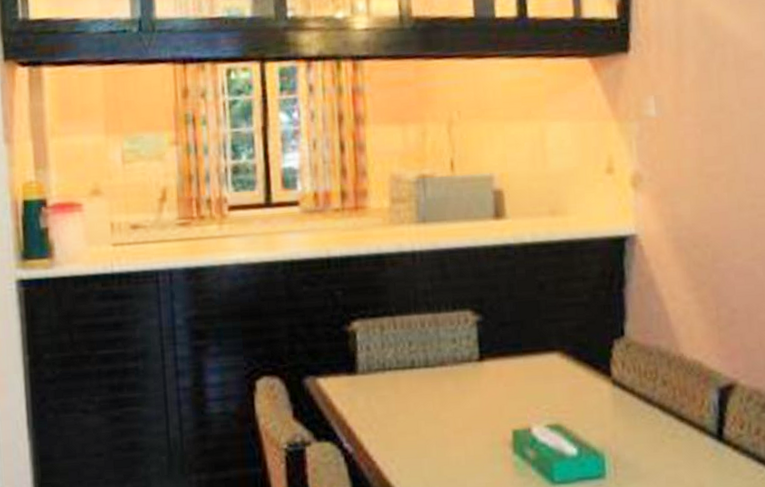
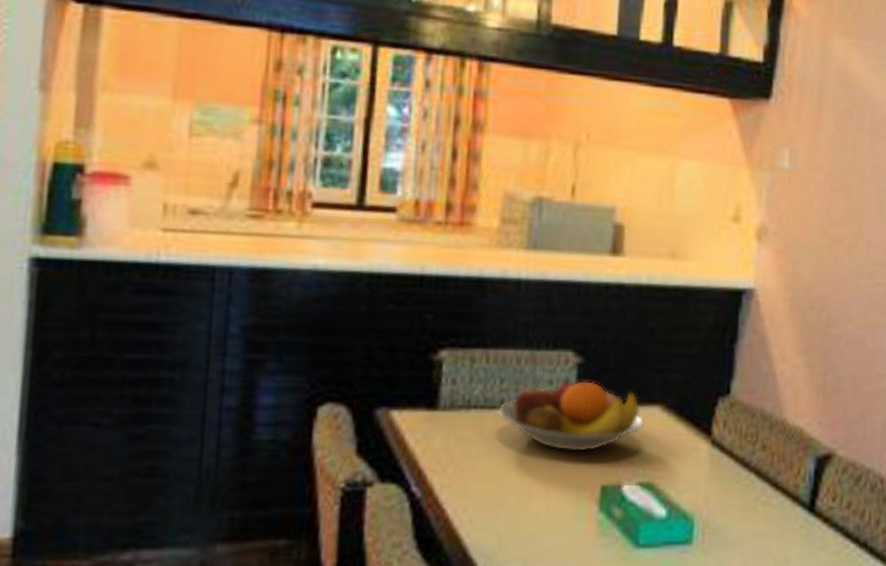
fruit bowl: none [410,335,546,402] -> present [498,379,645,452]

